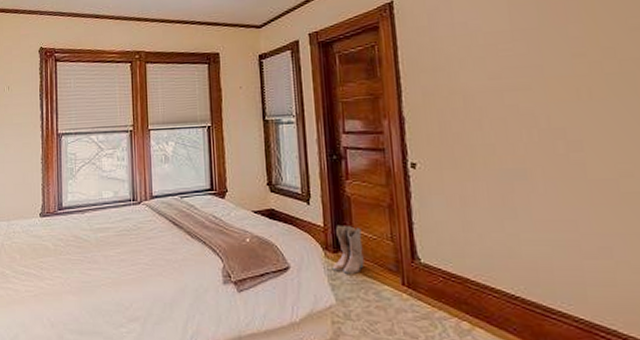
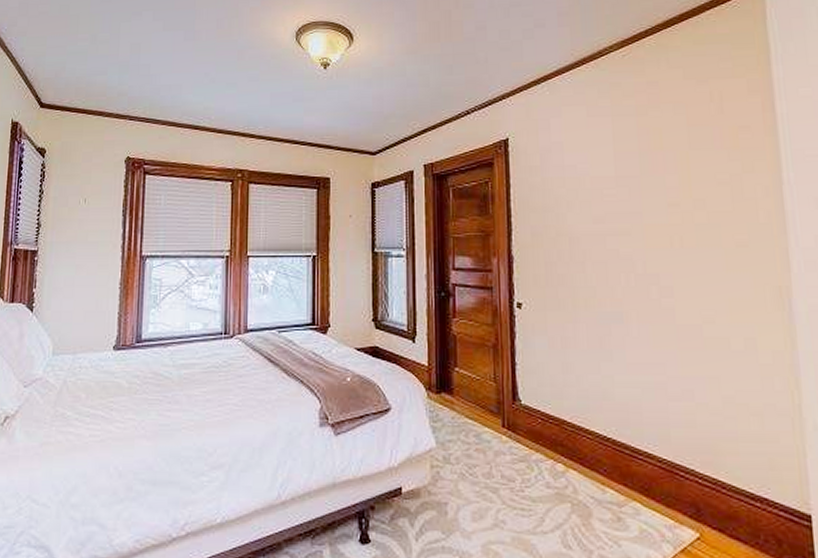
boots: present [331,225,364,274] -> none [433,364,466,415]

